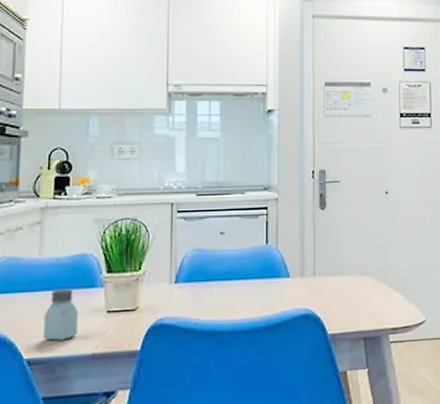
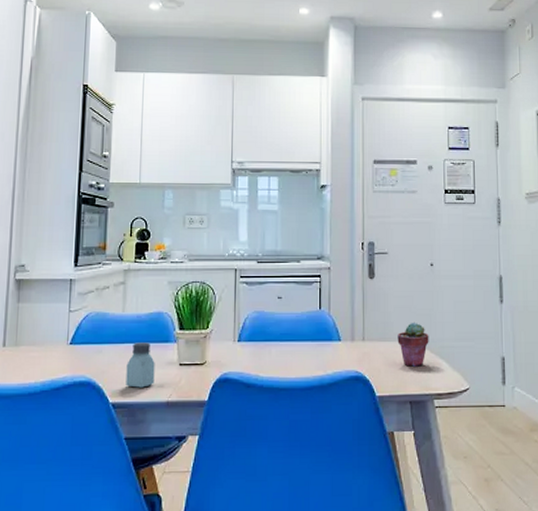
potted succulent: none [350,253,384,301] -> present [397,322,429,367]

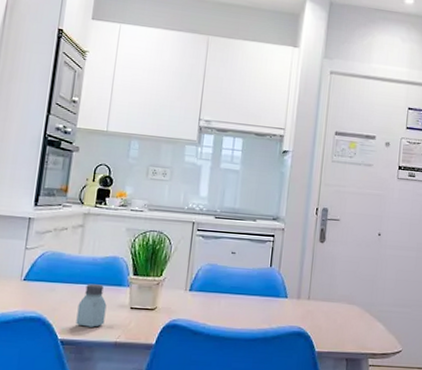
potted succulent: present [397,322,429,367] -> none [340,286,370,327]

